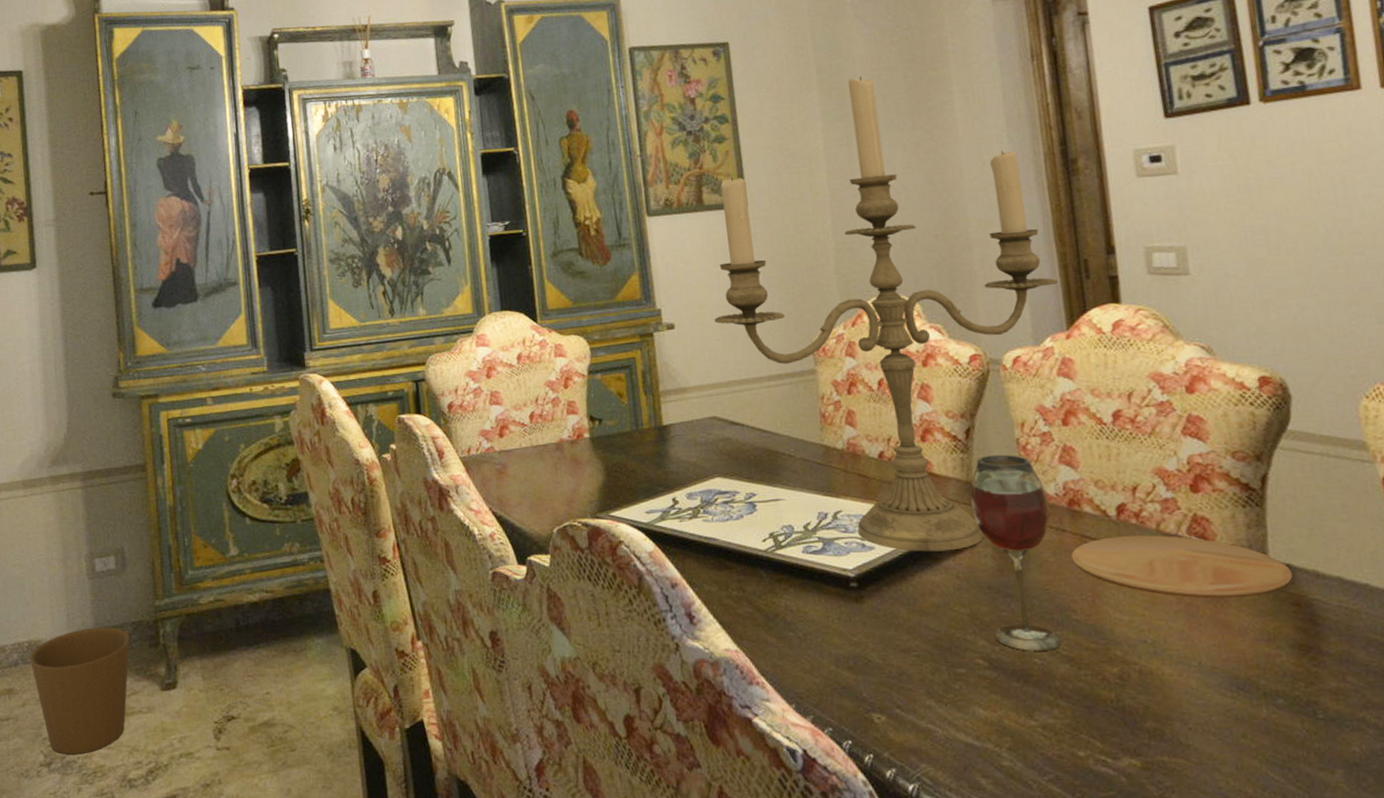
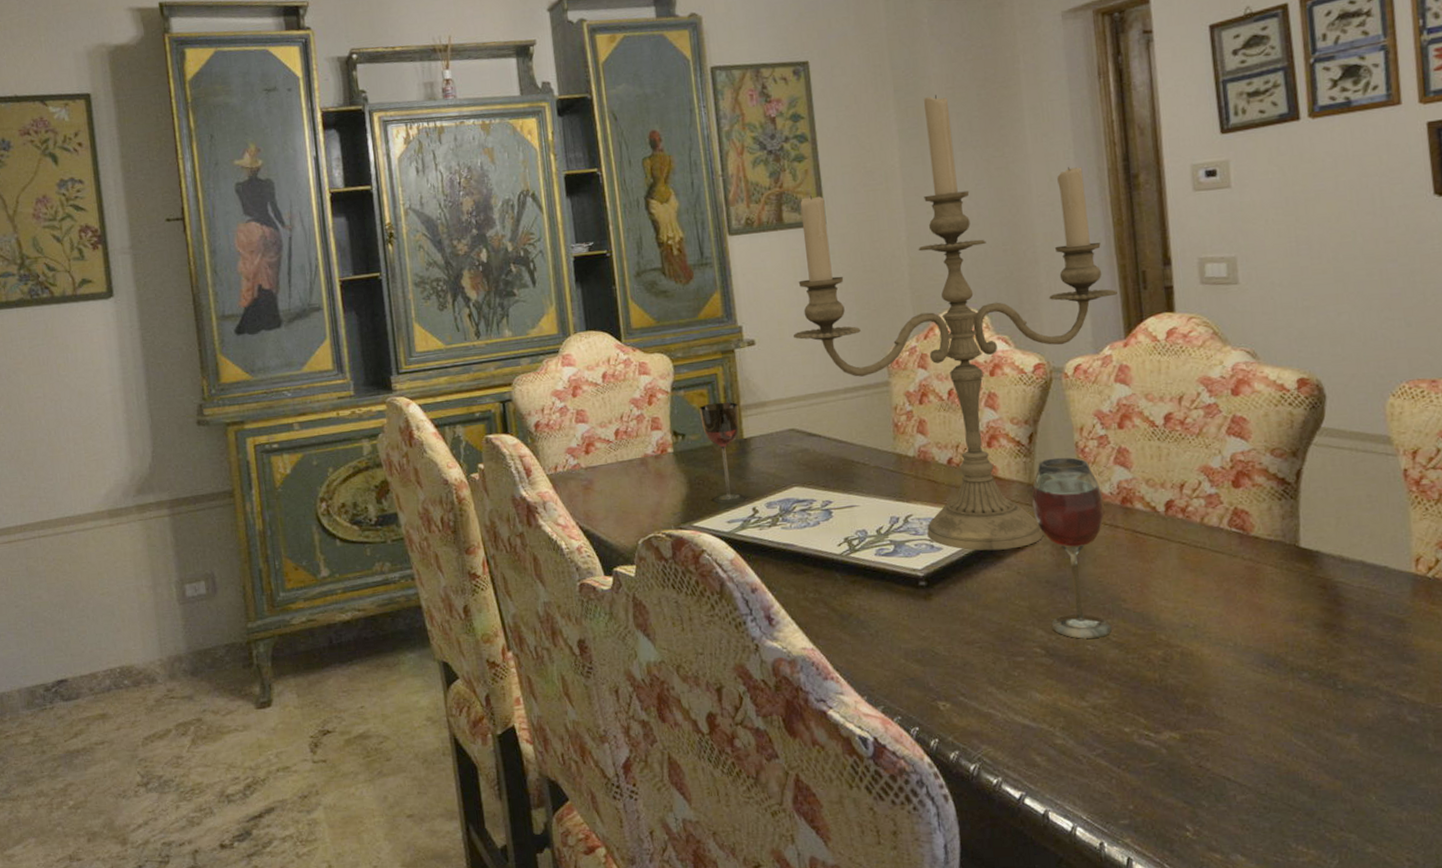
basket: present [29,626,130,755] -> none [122,650,224,774]
wineglass: none [617,387,668,494] -> present [699,402,748,504]
plate: present [1071,535,1293,599] -> none [1123,528,1320,585]

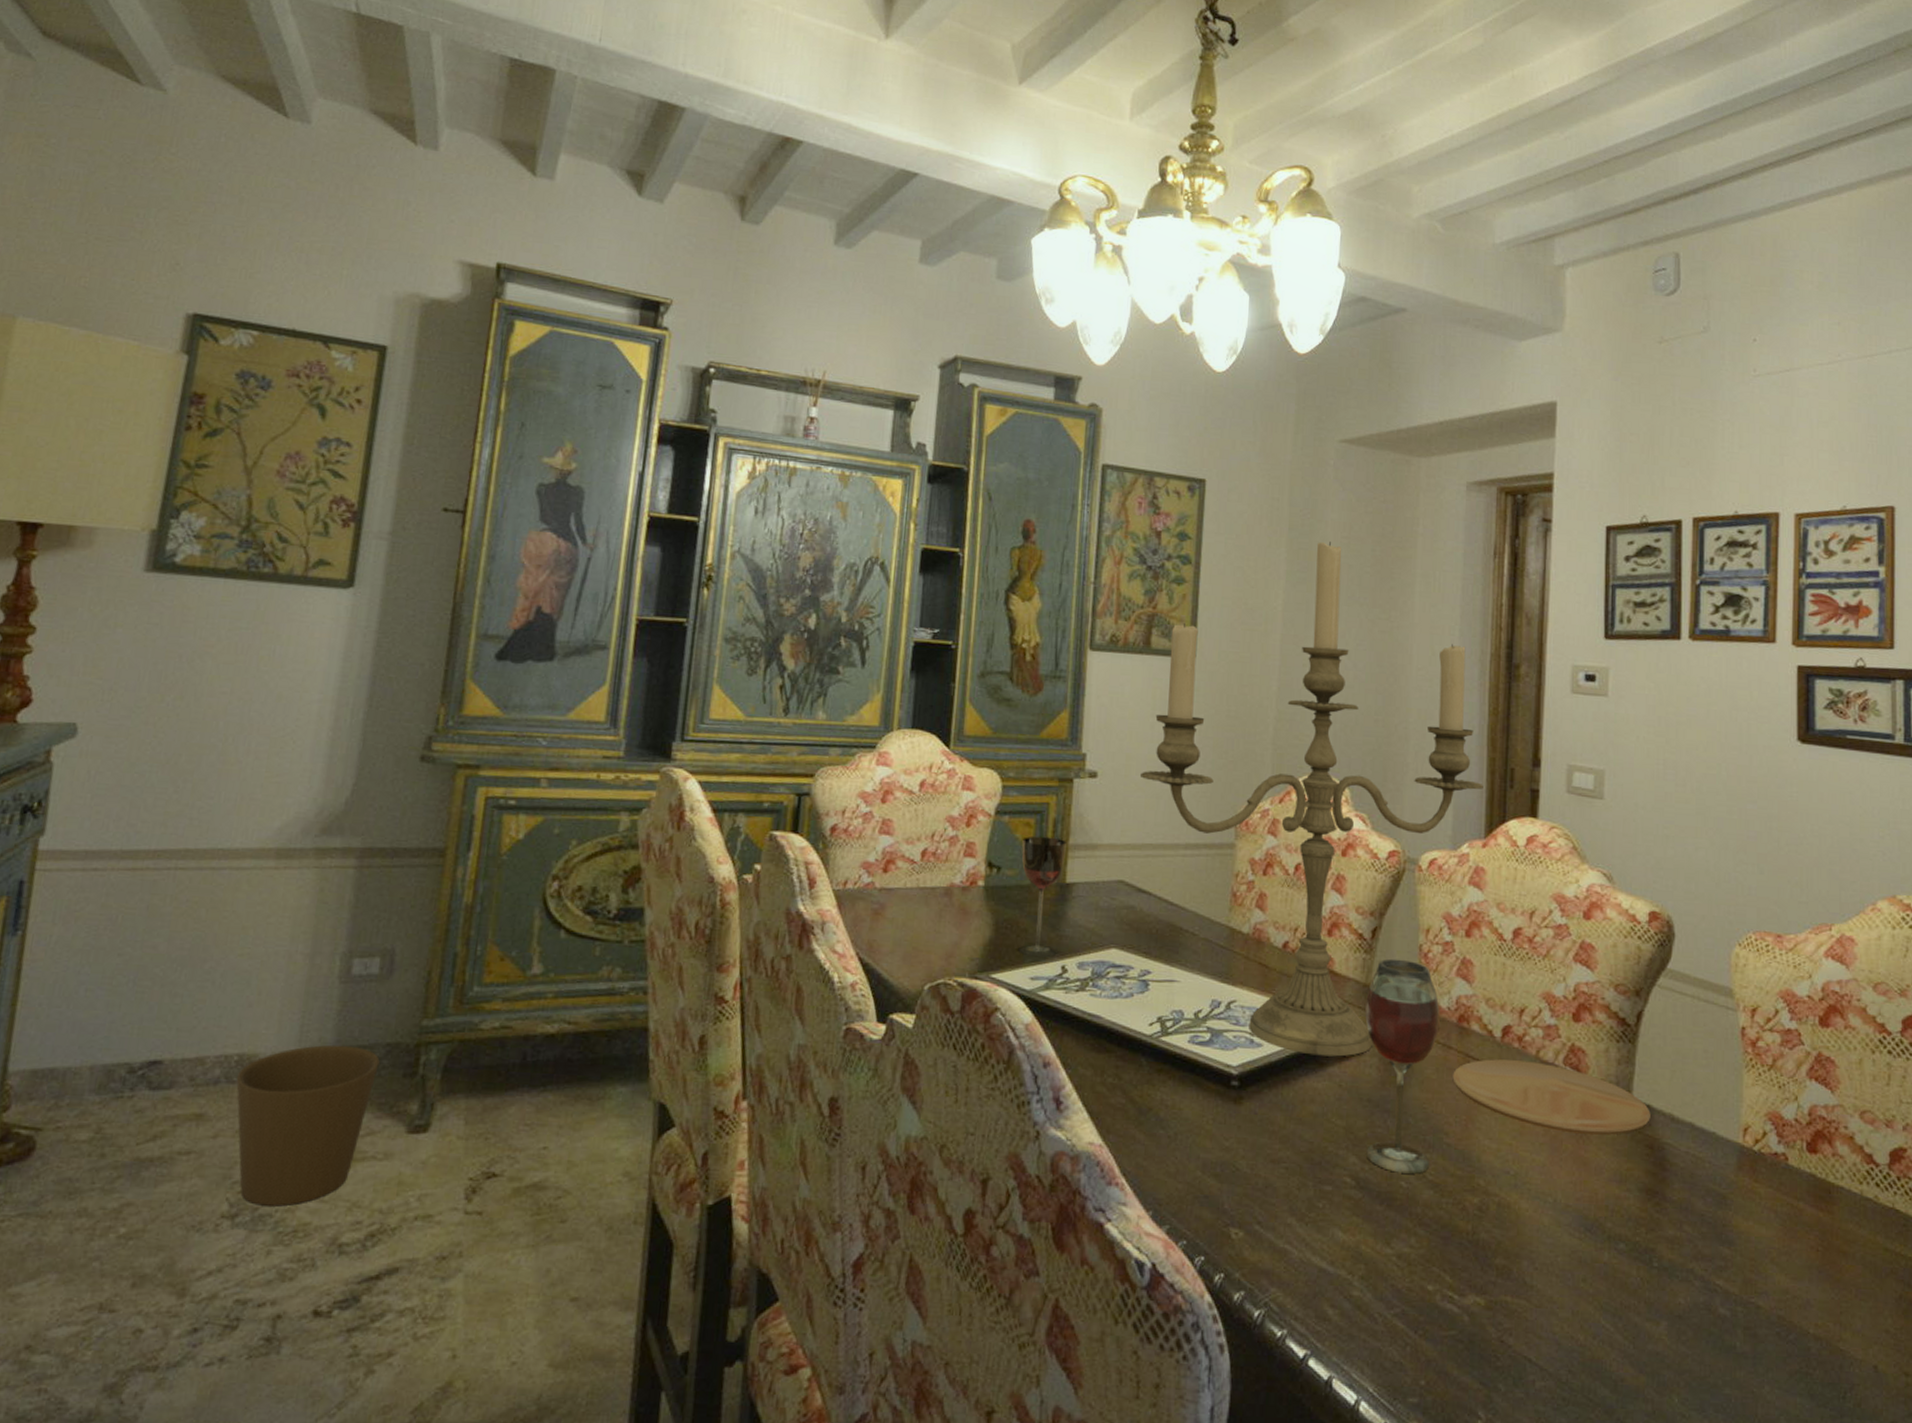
basket: none [122,650,224,774] -> present [236,1044,380,1207]
plate: none [1123,528,1320,585] -> present [1452,1059,1651,1136]

